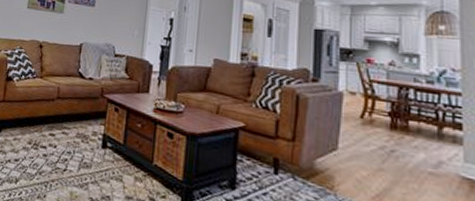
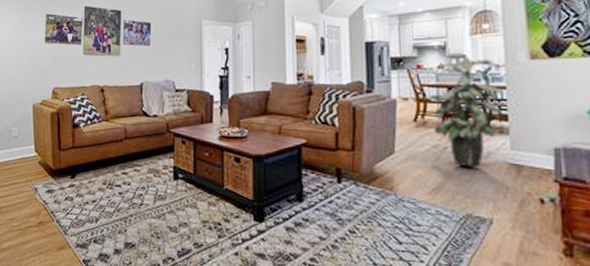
indoor plant: none [377,51,458,177] -> present [428,53,503,168]

